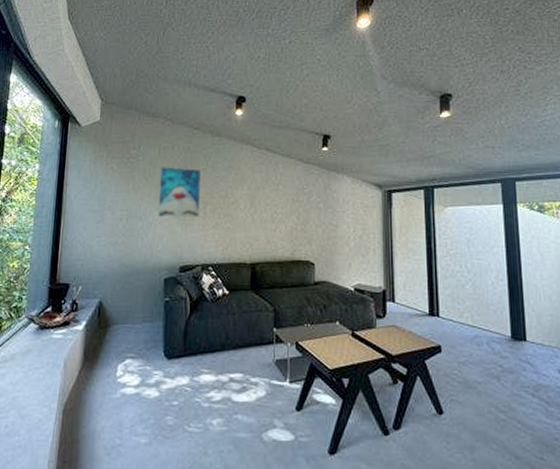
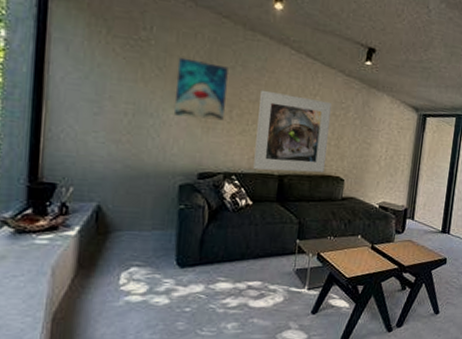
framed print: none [227,185,295,260] -> present [253,89,331,173]

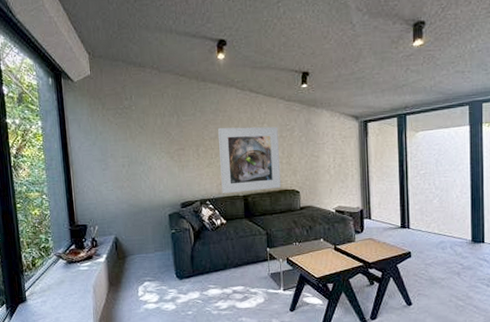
wall art: present [173,57,228,121] -> none [153,114,193,160]

